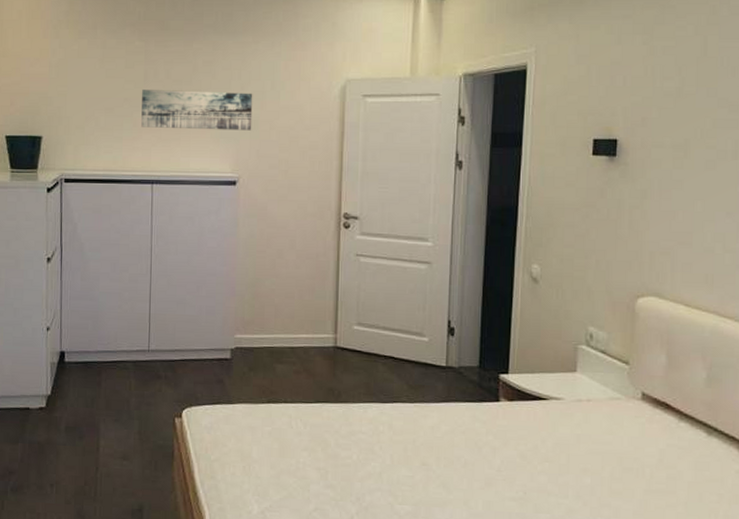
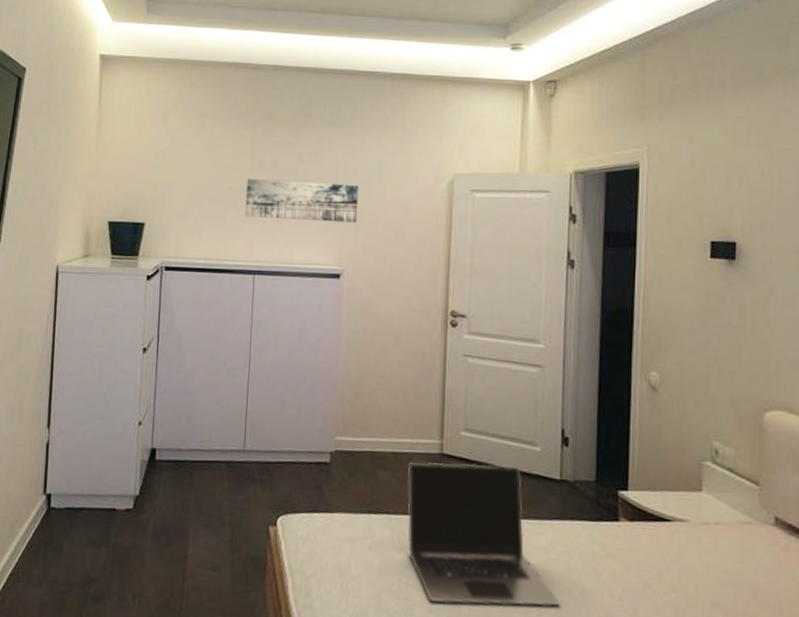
laptop: none [303,354,444,480] -> present [407,461,560,607]

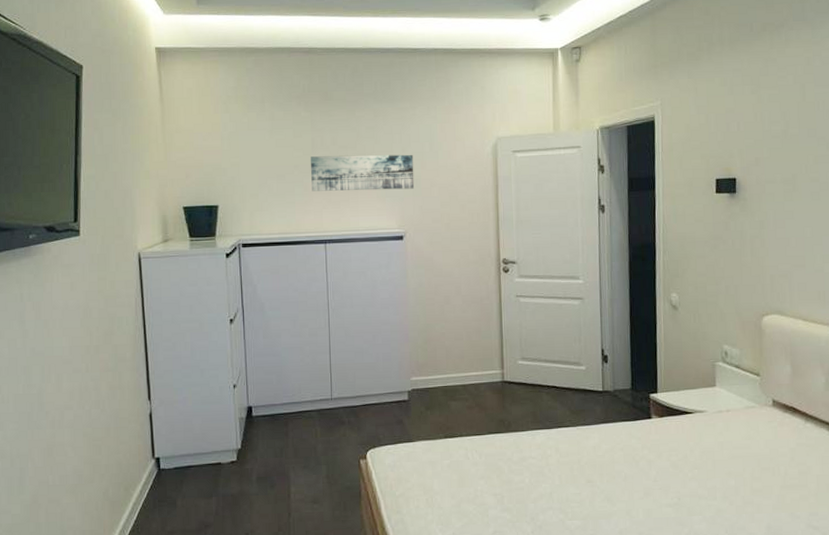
laptop: present [407,461,560,607] -> none [475,384,608,504]

